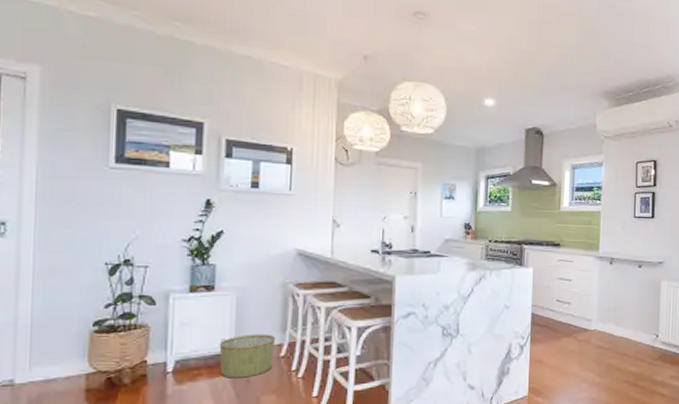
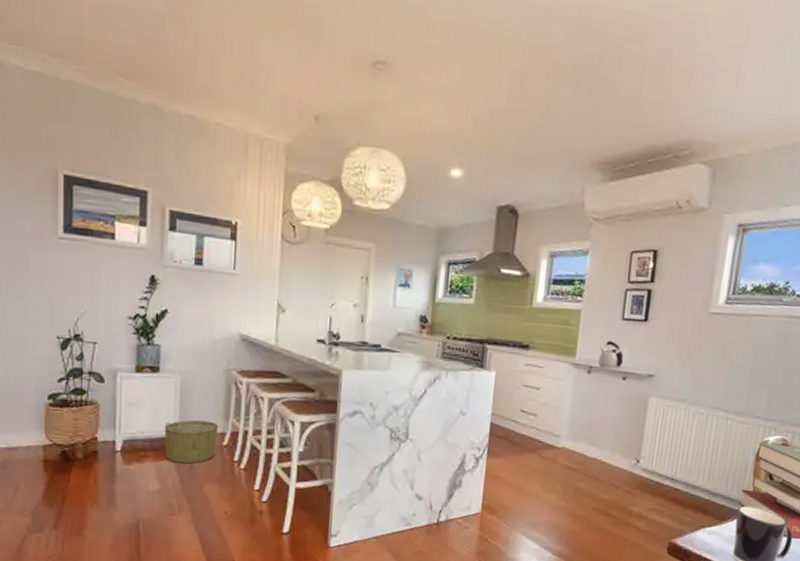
kettle: none [618,235,638,259] -> present [598,340,623,369]

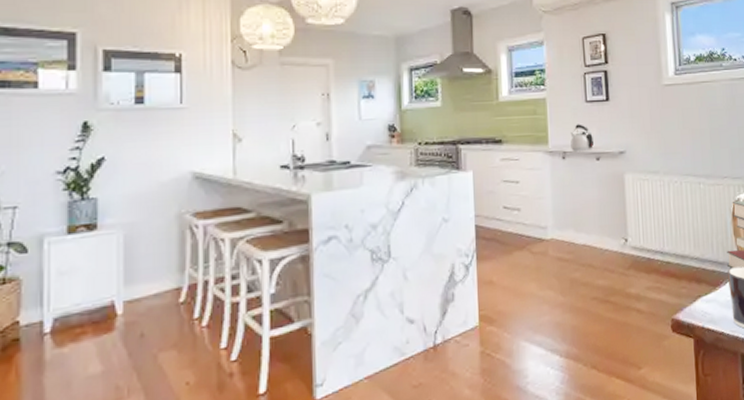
basket: present [164,419,219,464] -> none [105,276,173,335]

